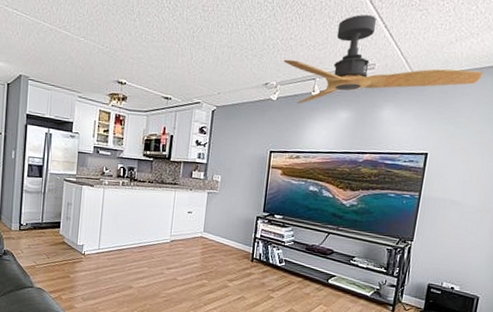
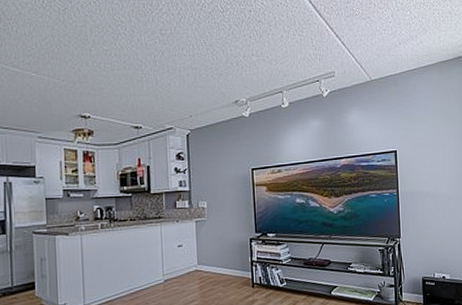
ceiling fan: present [283,15,484,104] -> none [249,27,428,118]

